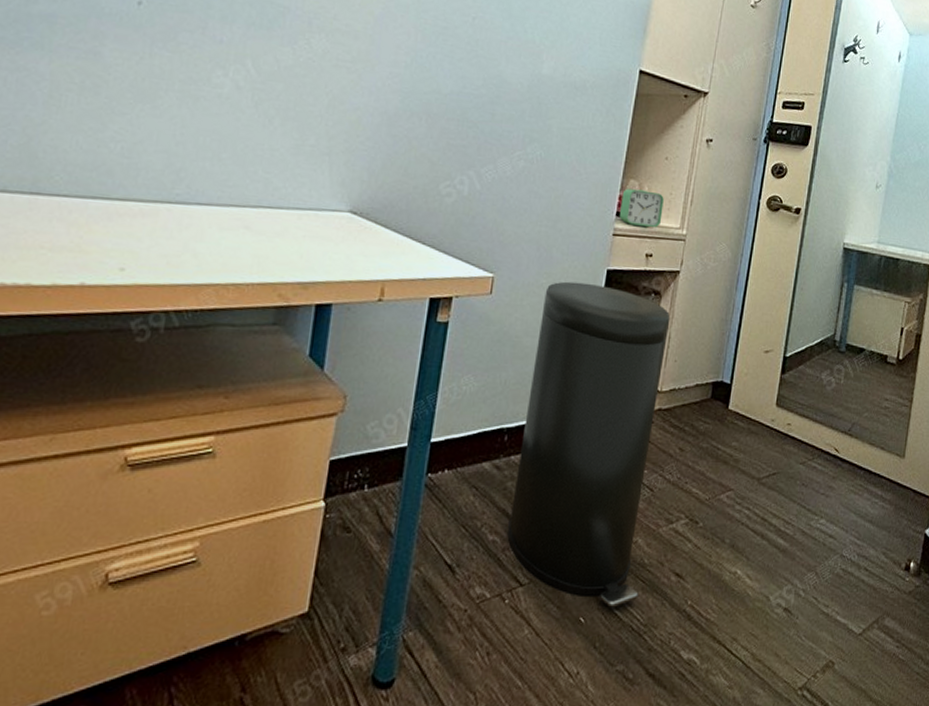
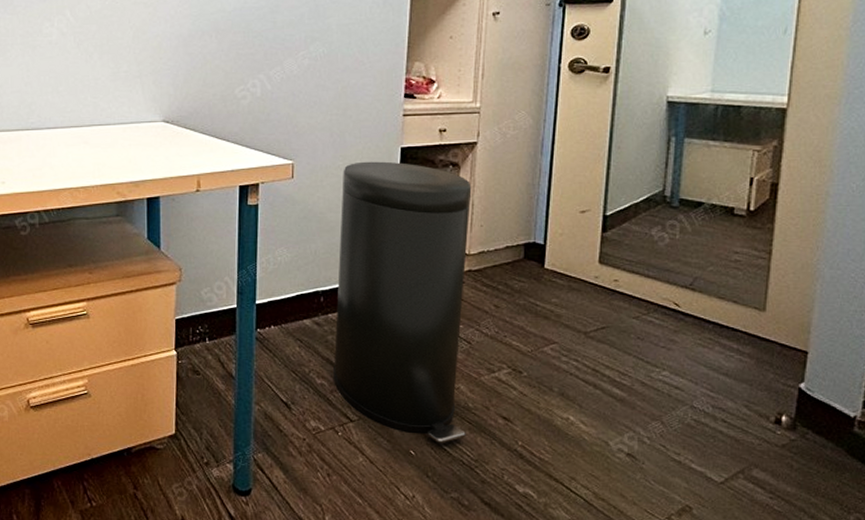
alarm clock: present [620,188,664,228] -> none [408,70,453,105]

